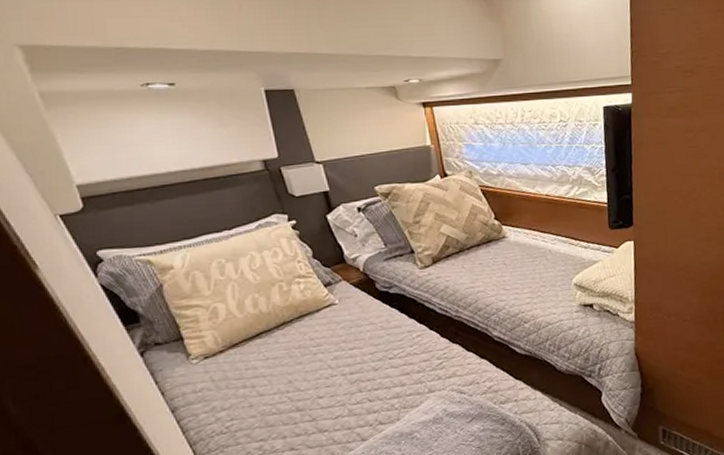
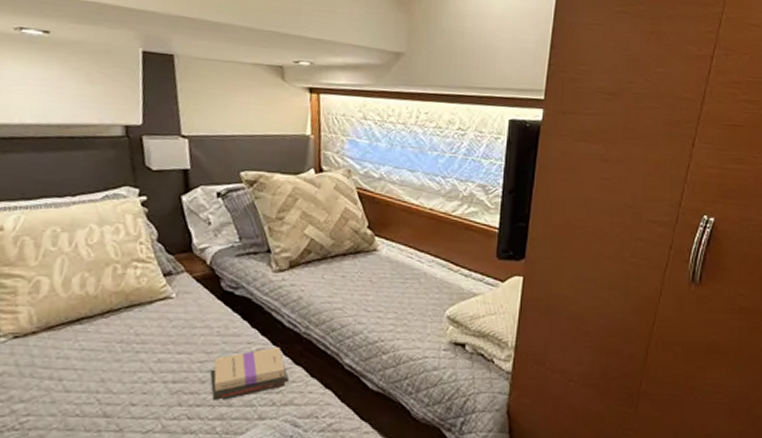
books: none [380,331,450,384] -> present [209,347,290,402]

